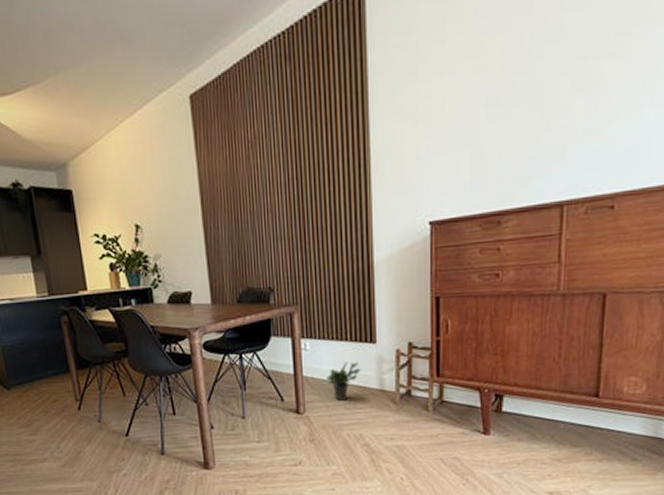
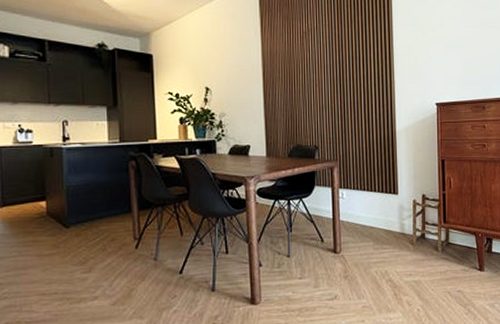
potted plant: present [325,361,360,401] -> none [358,209,386,242]

